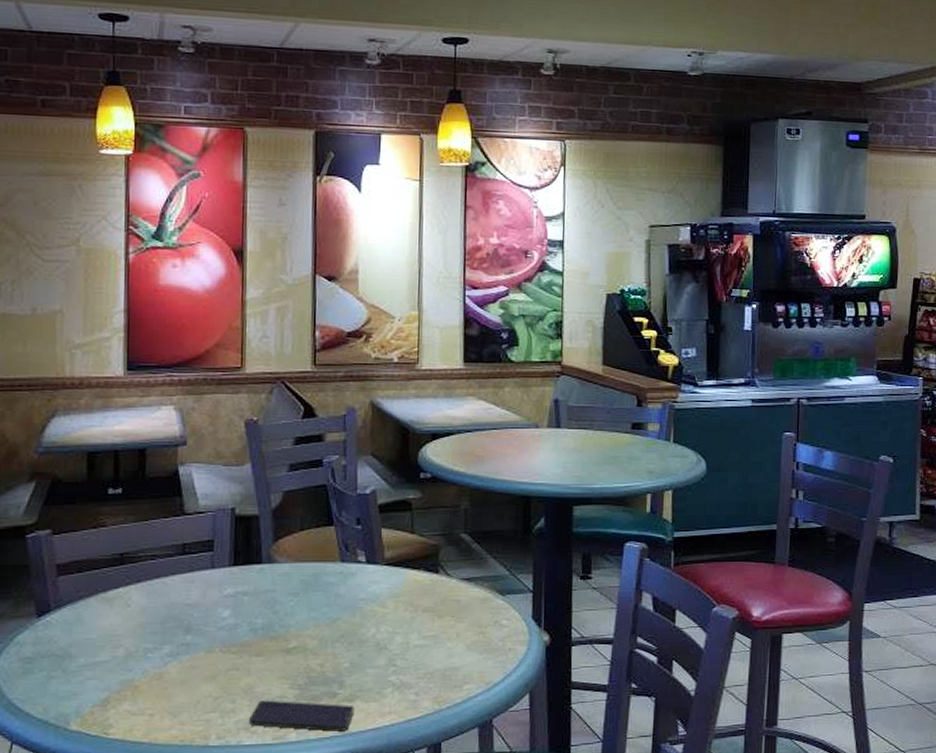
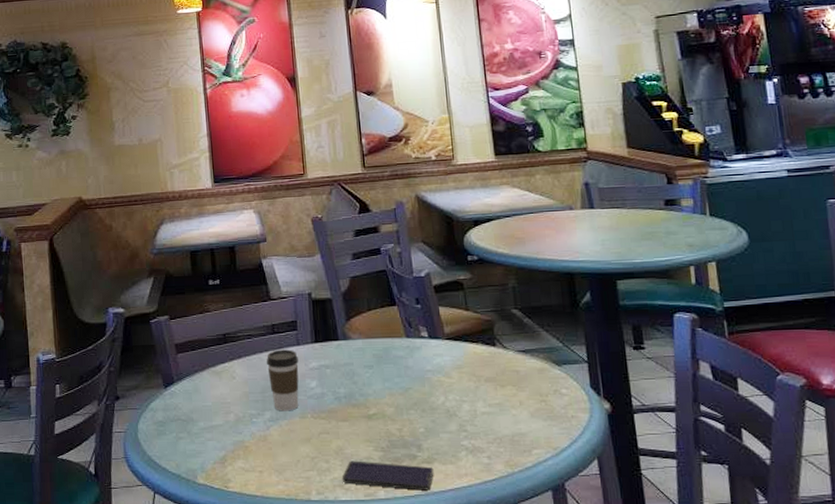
coffee cup: none [172,573,211,645] -> present [267,349,299,411]

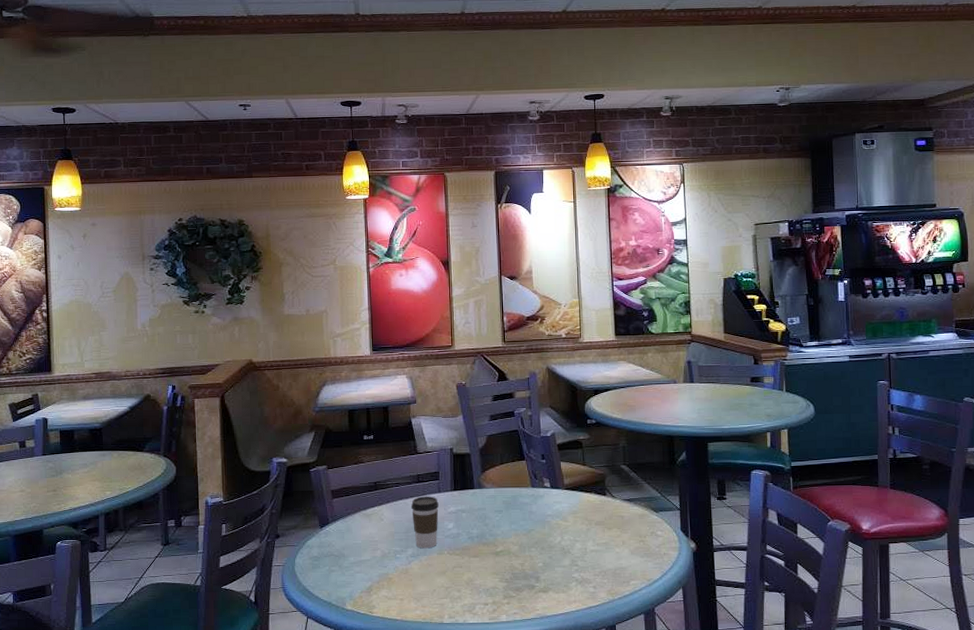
smartphone: present [341,460,434,491] -> none [470,590,548,615]

